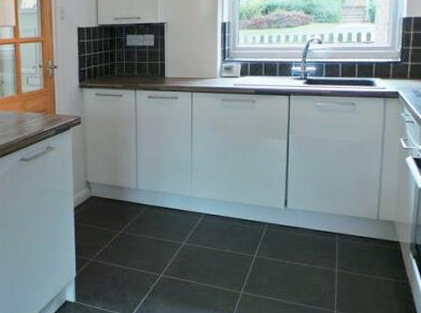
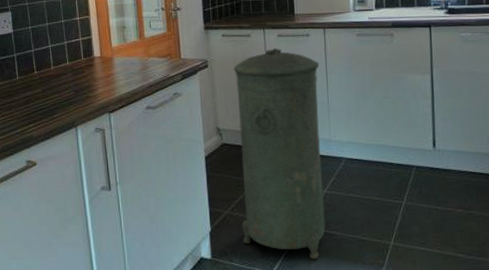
trash can: none [105,108,186,305] -> present [233,47,326,260]

